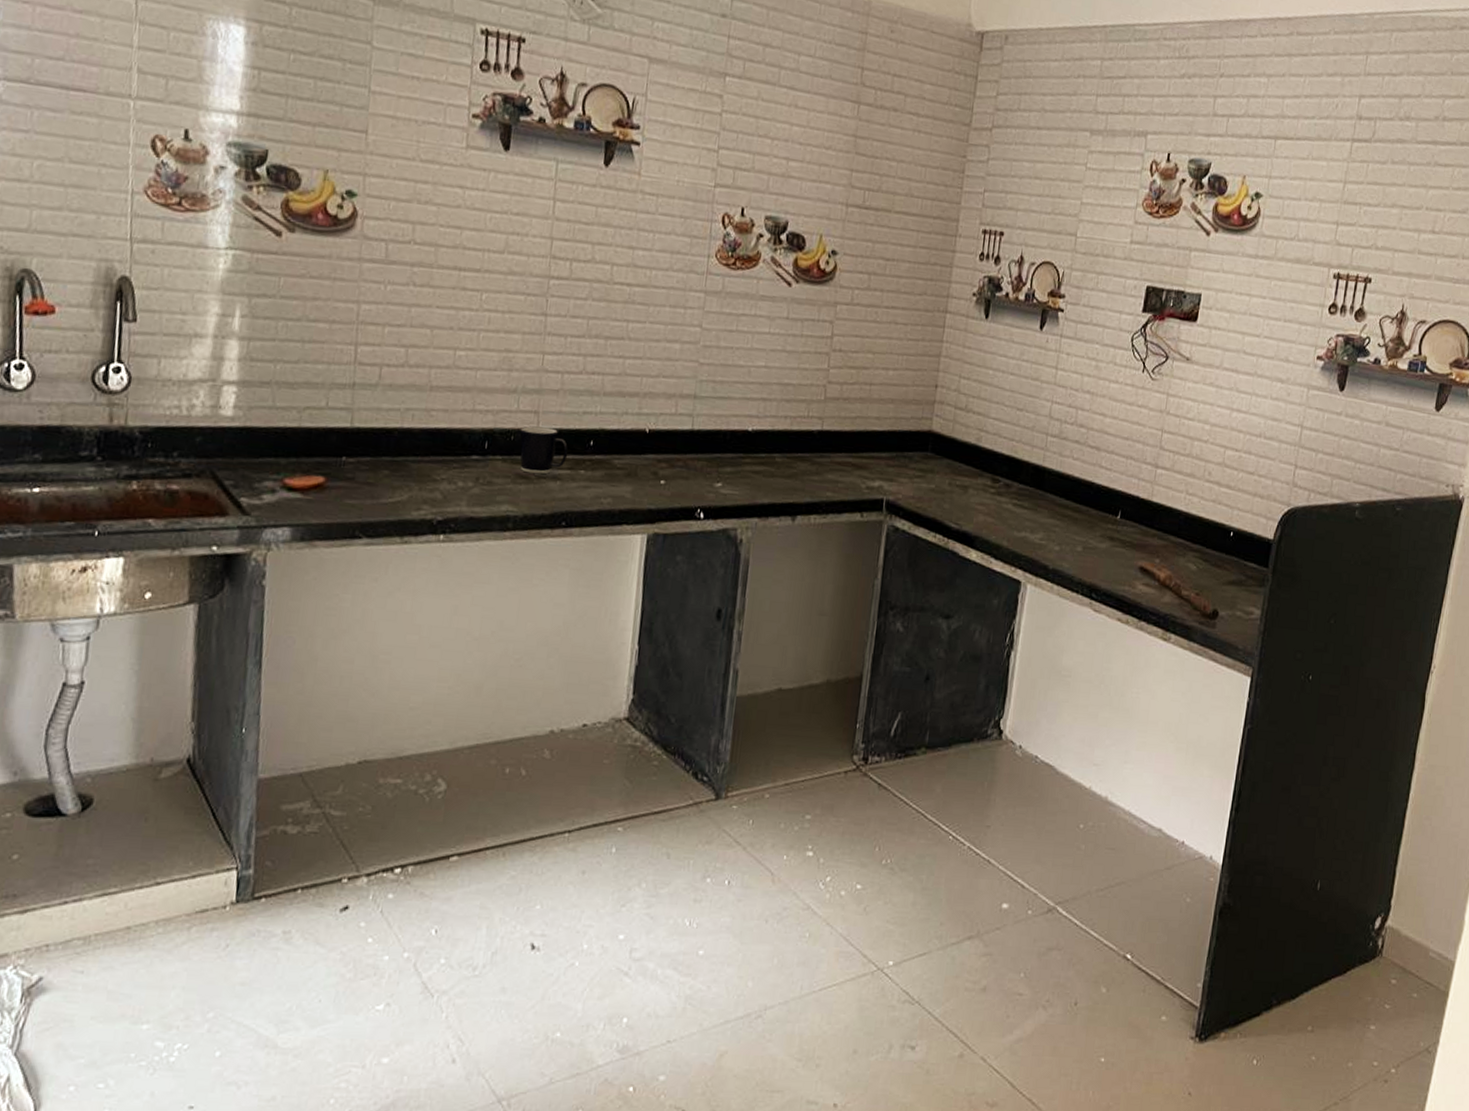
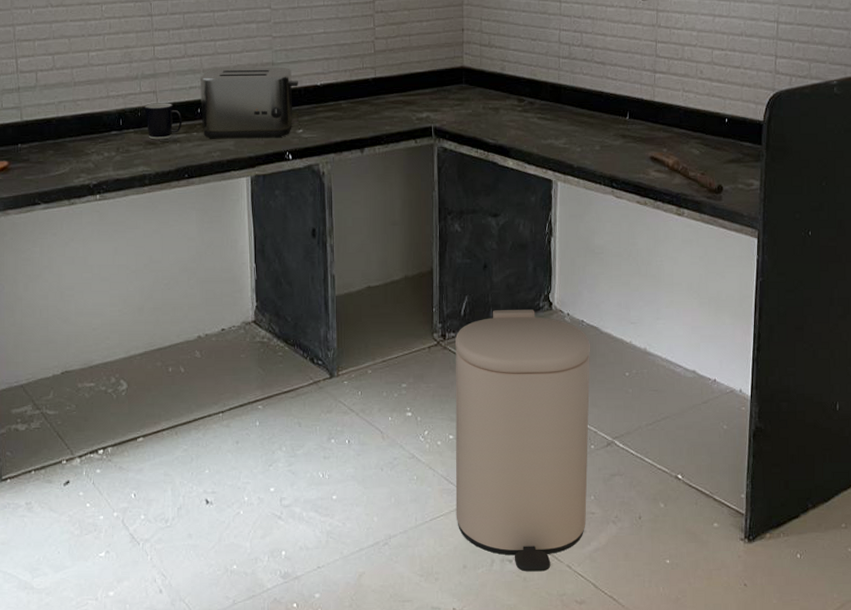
toaster: none [592,392,726,491] -> present [199,67,299,139]
pedal bin: none [852,733,1043,1064] -> present [455,309,591,572]

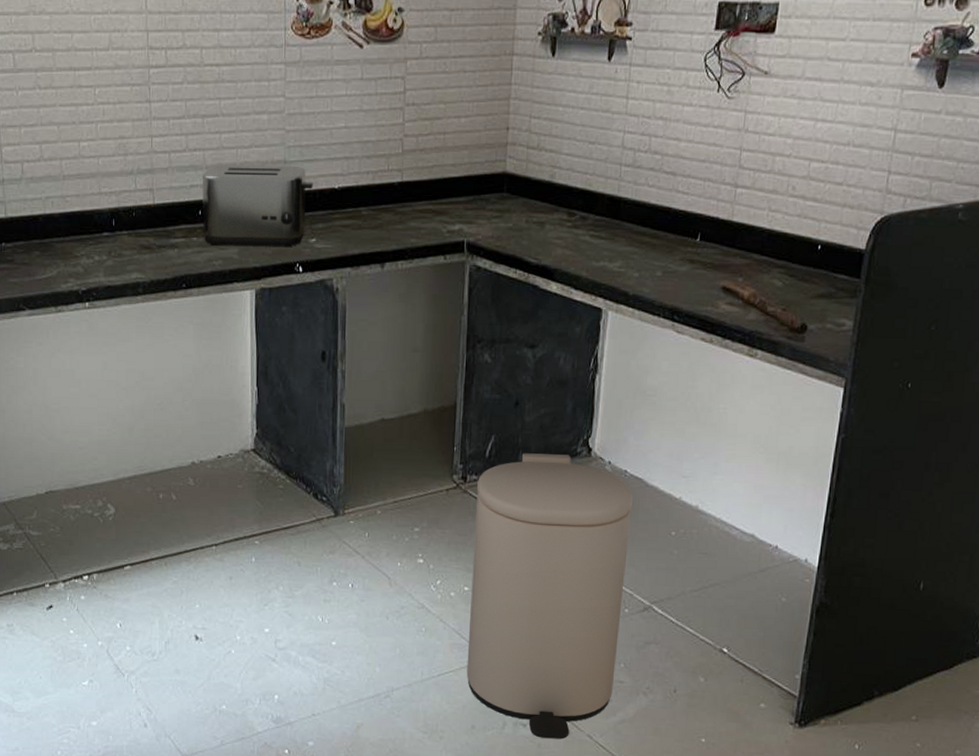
mug: present [144,103,182,140] -> none [139,202,181,244]

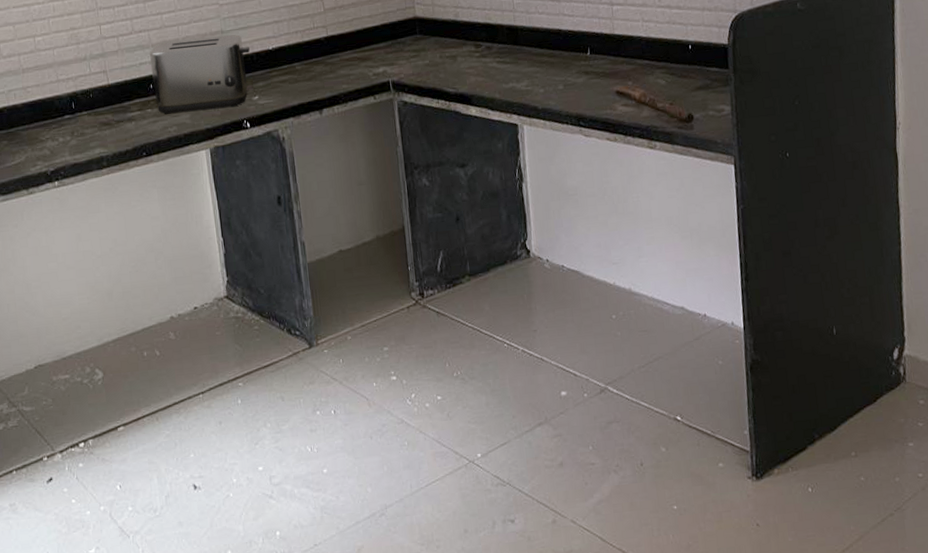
pedal bin: present [466,453,634,740] -> none [434,259,587,531]

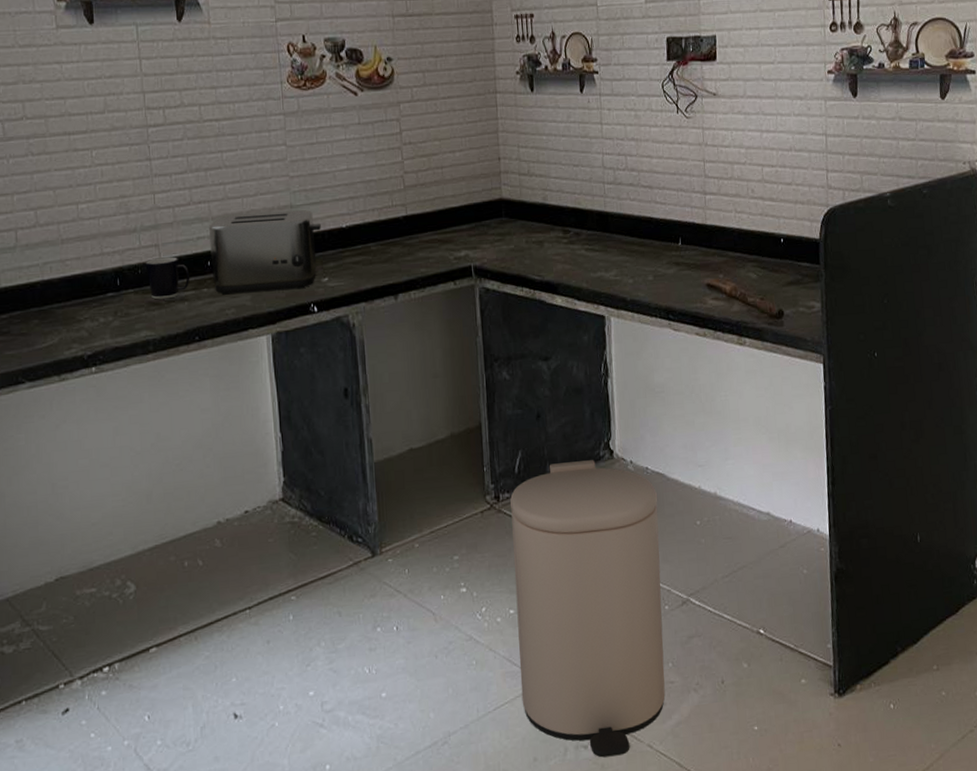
mug: none [95,81,136,121] -> present [145,257,190,300]
pedal bin: none [434,259,587,531] -> present [510,460,666,758]

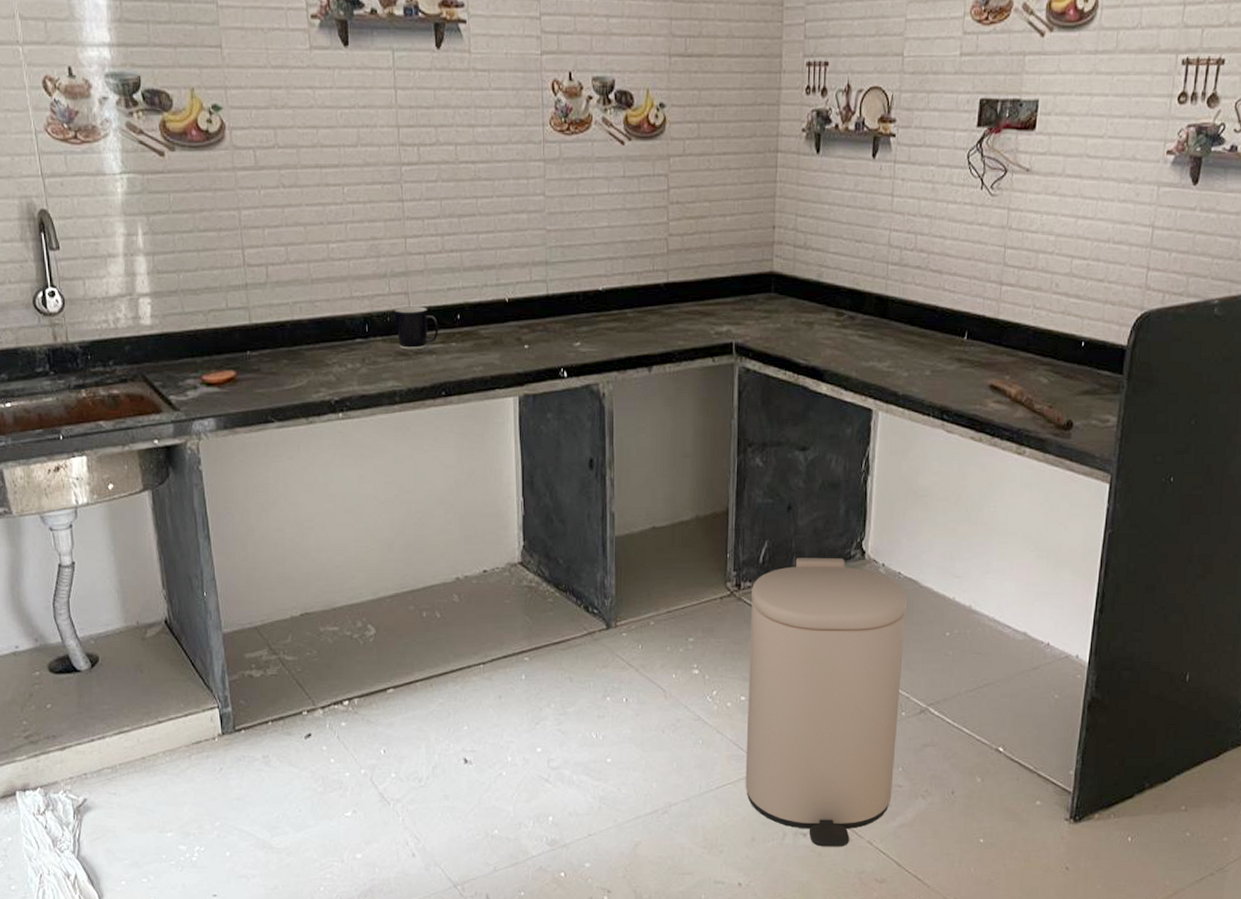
toaster: present [208,209,322,295] -> none [459,266,577,352]

